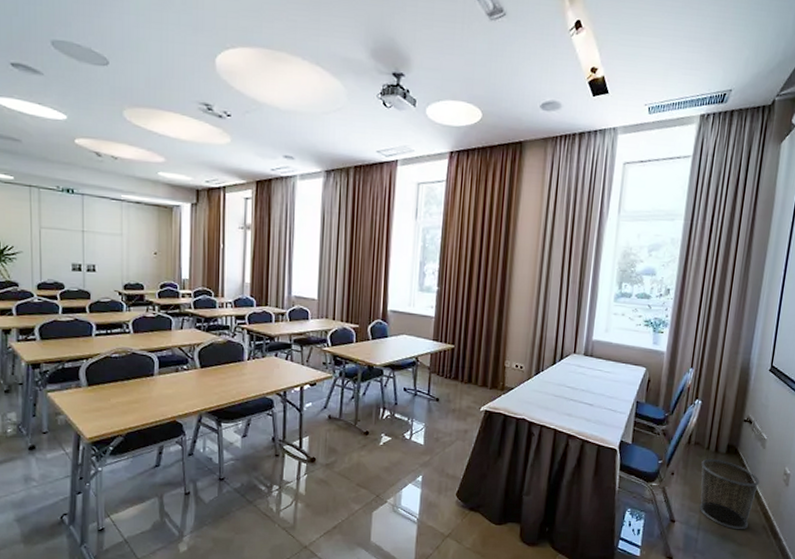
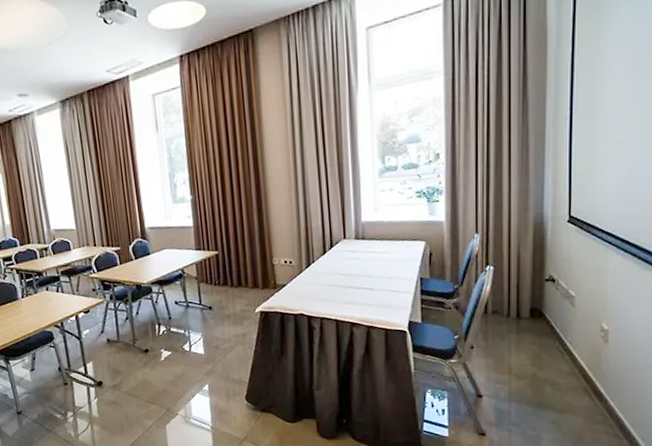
waste bin: present [699,458,760,530] -> none [503,325,574,397]

